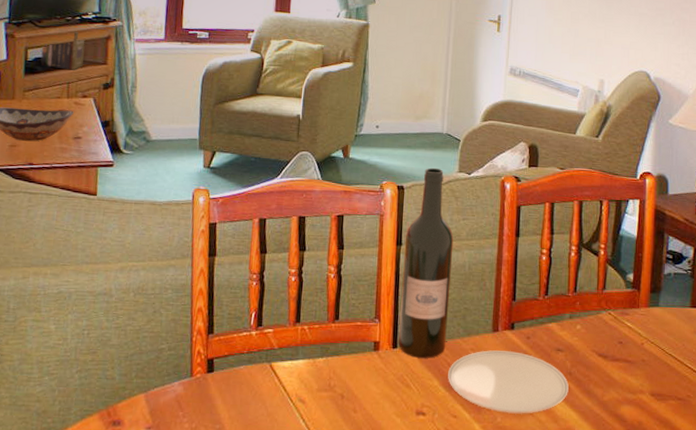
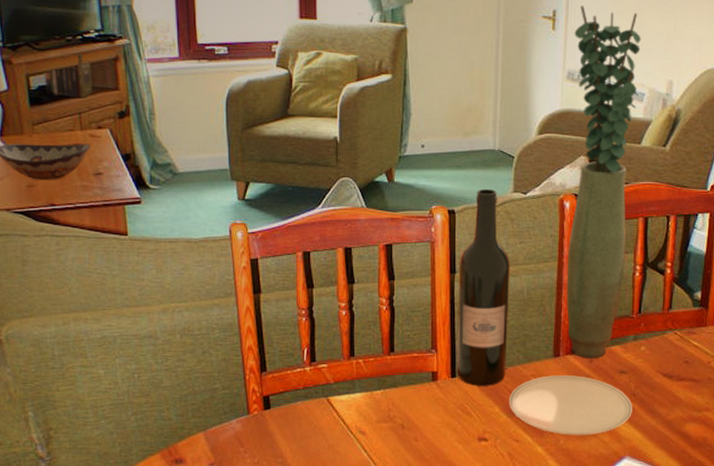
vase: none [505,13,575,335] -> present [566,6,641,358]

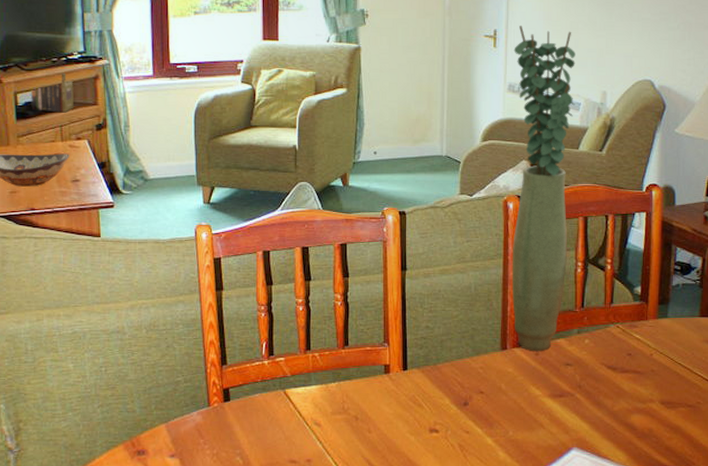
wine bottle: present [457,188,511,386] -> none [409,191,458,378]
plate: present [509,375,633,436] -> none [459,368,579,427]

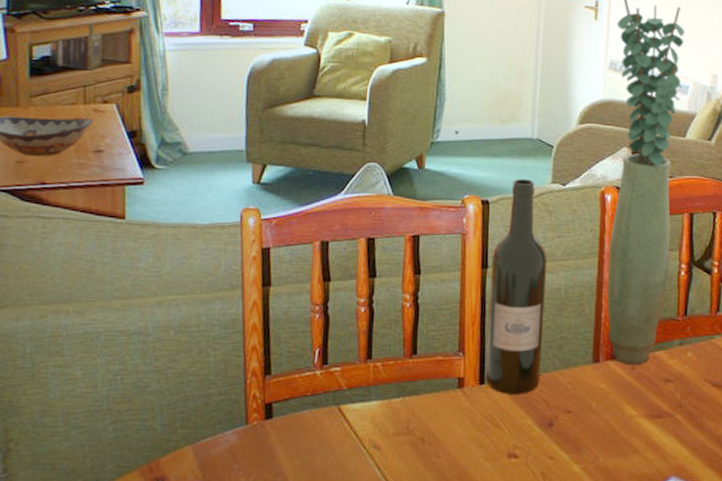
wine bottle: none [409,191,458,378] -> present [486,178,548,394]

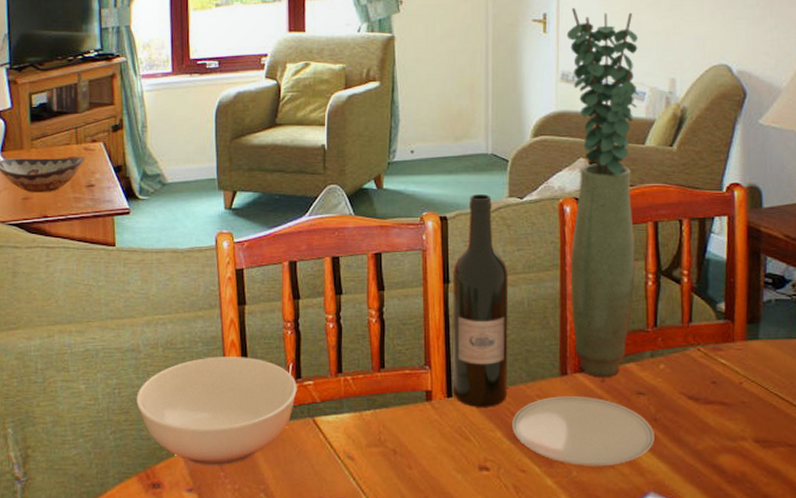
bowl: none [141,341,323,458] -> present [136,357,297,466]
plate: none [543,383,679,453] -> present [512,396,654,467]

